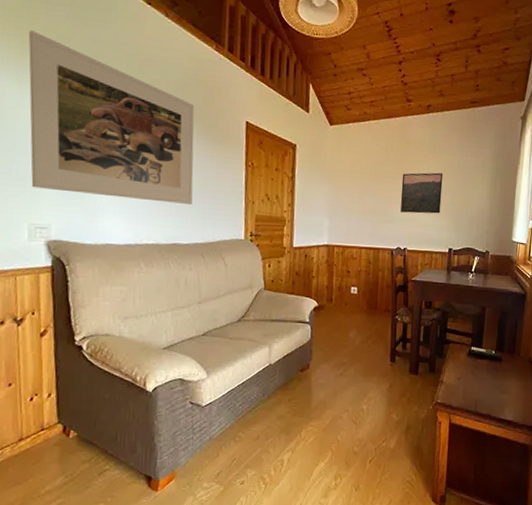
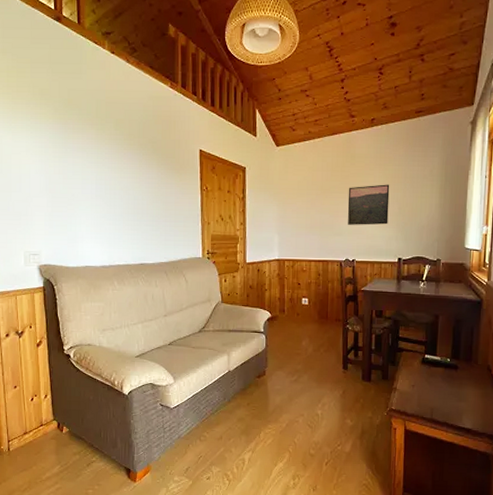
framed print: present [29,30,195,204] -> none [19,88,156,228]

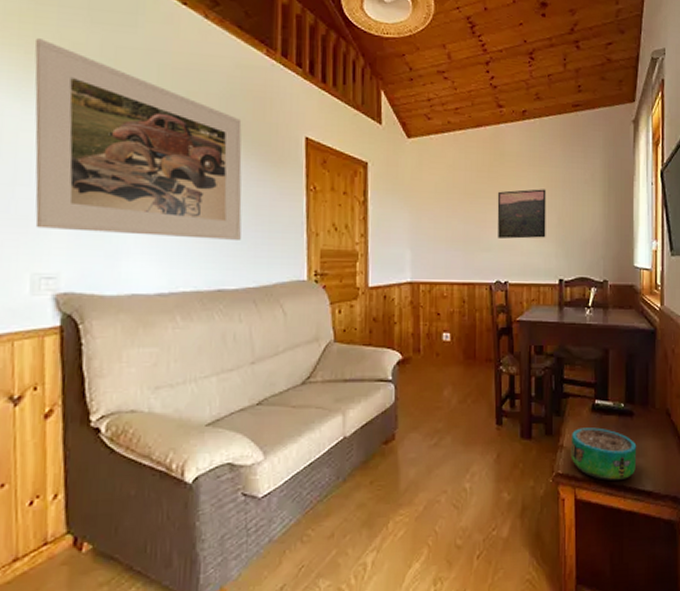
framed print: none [19,88,156,228] -> present [34,38,242,240]
decorative bowl: none [402,376,460,419] -> present [570,427,637,482]

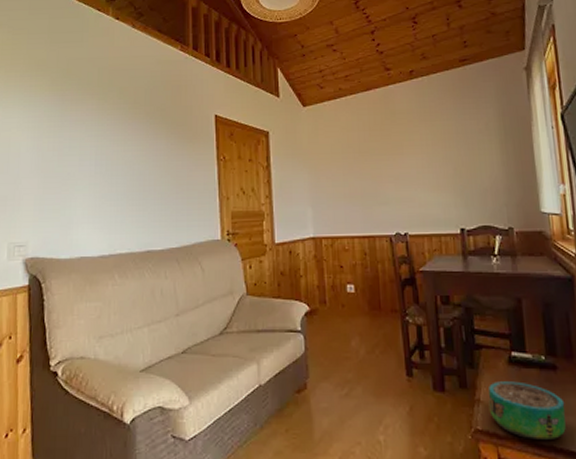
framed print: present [34,38,242,240] -> none [11,60,165,208]
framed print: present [497,189,547,239] -> none [391,142,443,192]

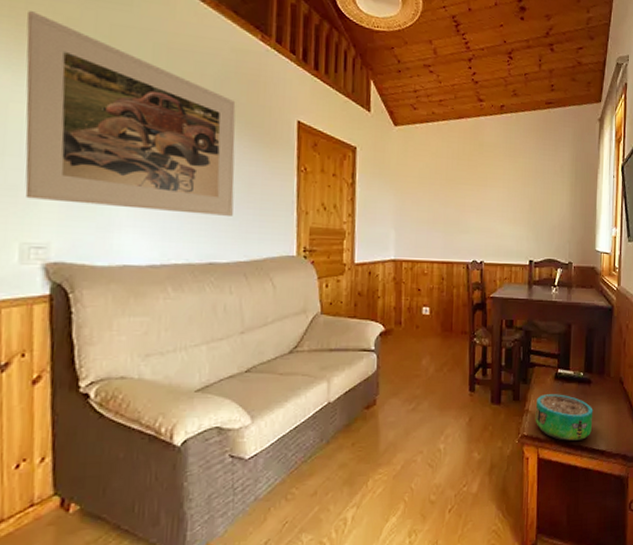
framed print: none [11,60,165,208] -> present [25,11,236,216]

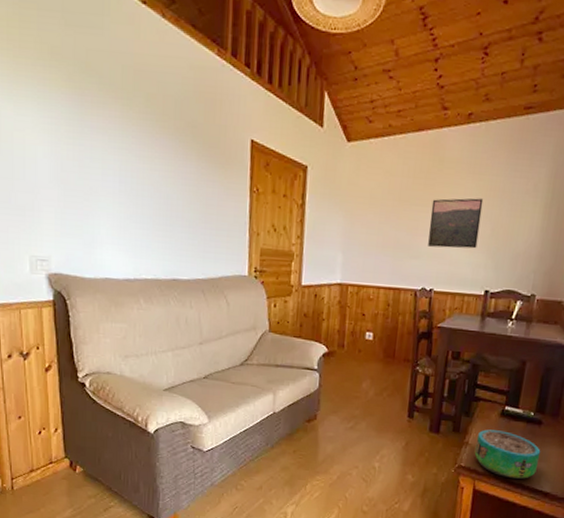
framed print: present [25,11,236,216] -> none [22,42,195,236]
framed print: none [475,177,520,223] -> present [428,198,484,249]

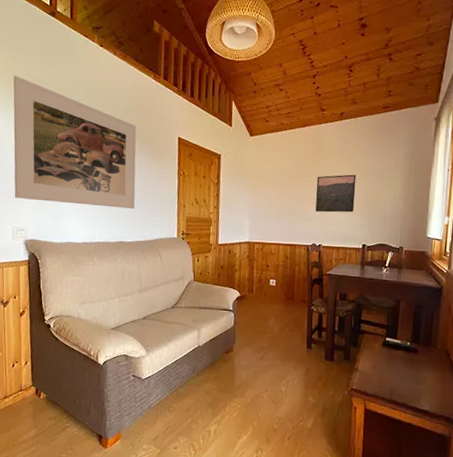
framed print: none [22,42,195,236] -> present [13,76,137,209]
decorative bowl: present [474,429,541,480] -> none [363,357,419,400]

